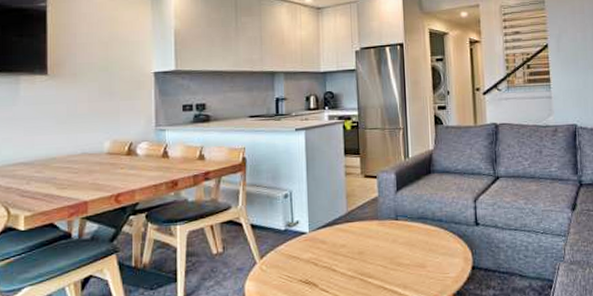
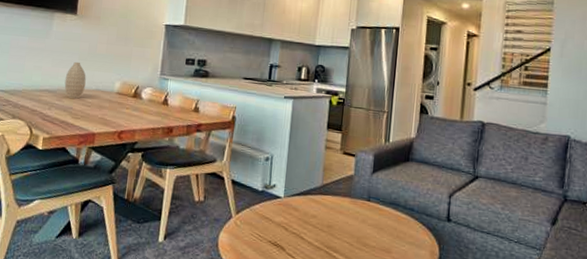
vase: none [43,126,68,169] -> present [64,61,86,99]

